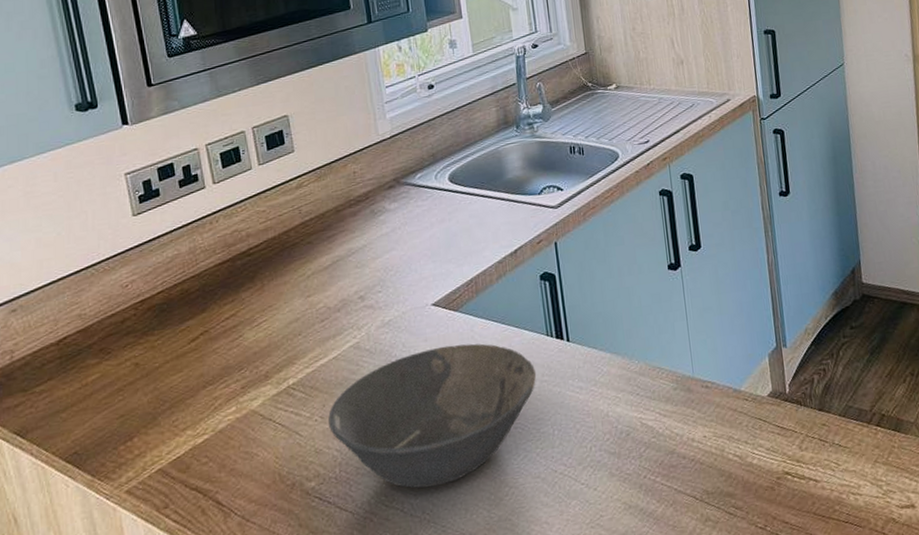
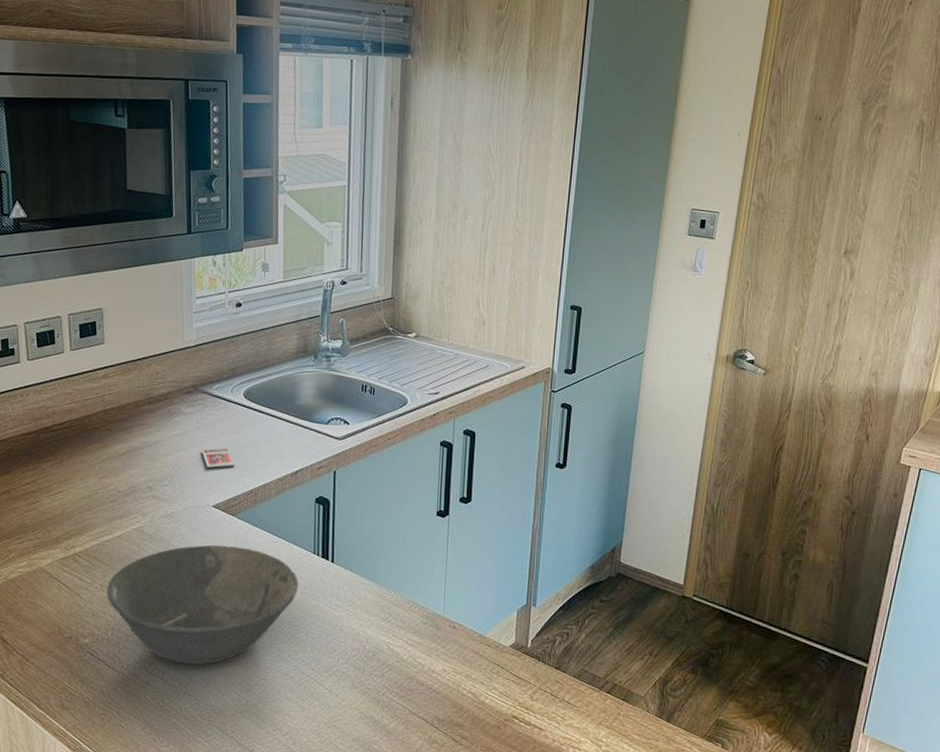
graded trading card: none [412,239,450,264] -> present [201,447,235,468]

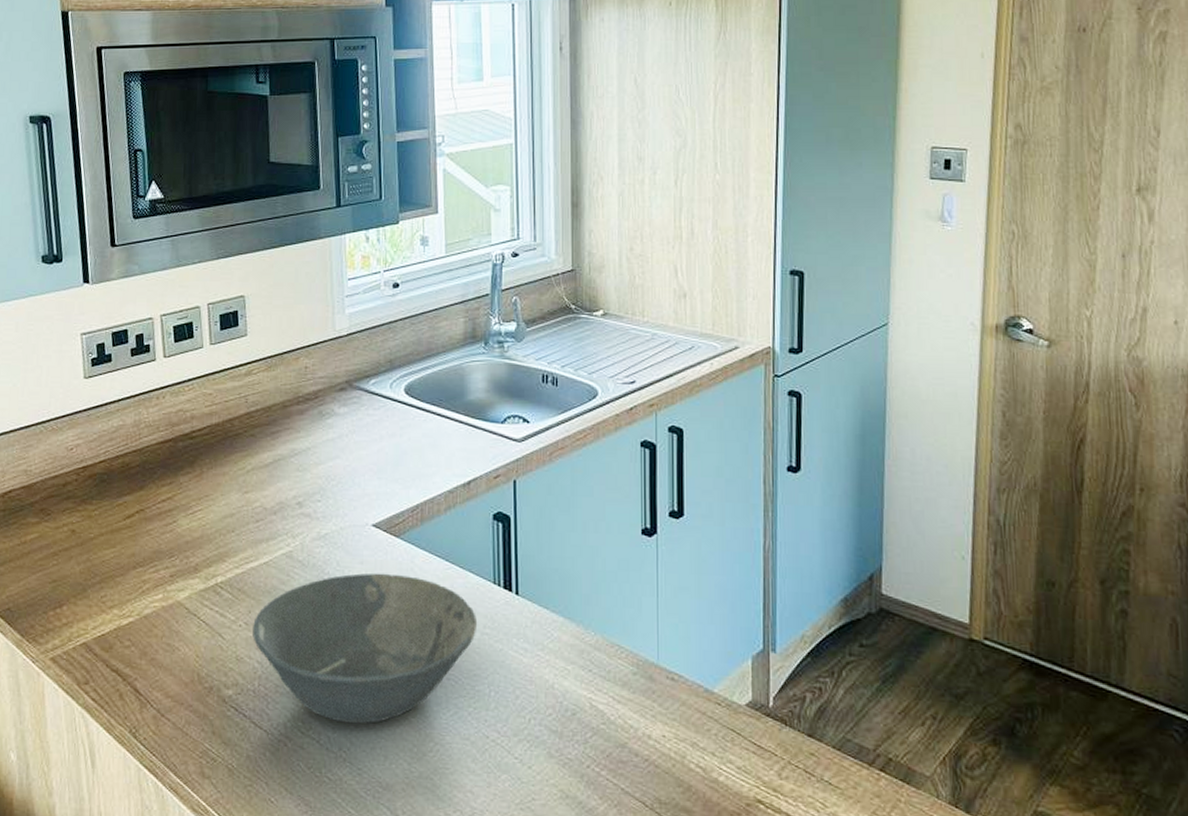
graded trading card: present [201,447,235,468] -> none [357,454,397,479]

